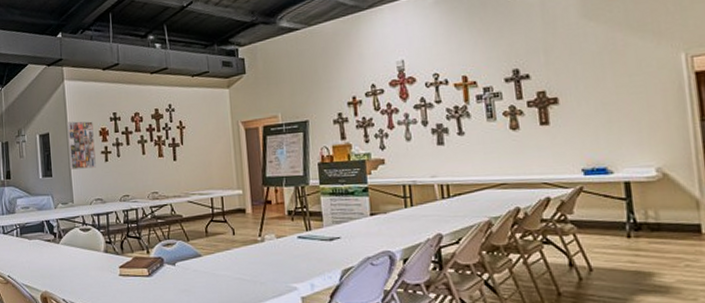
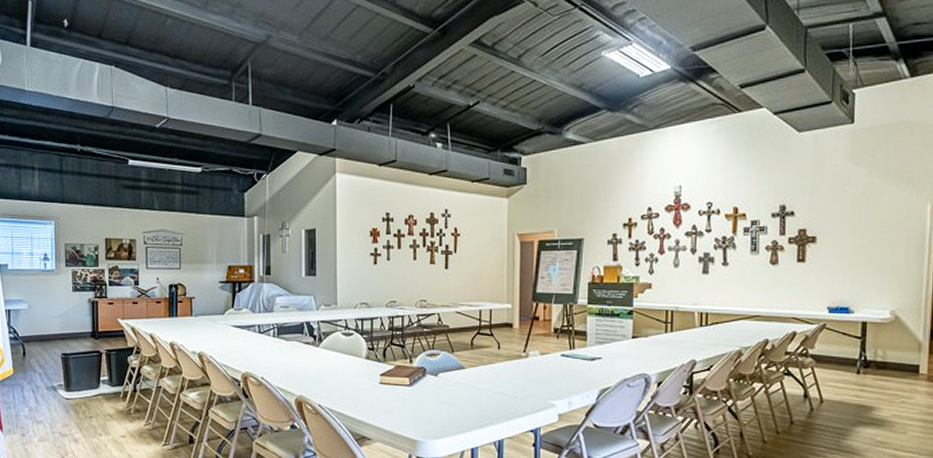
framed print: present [67,121,96,170] -> none [336,218,364,270]

